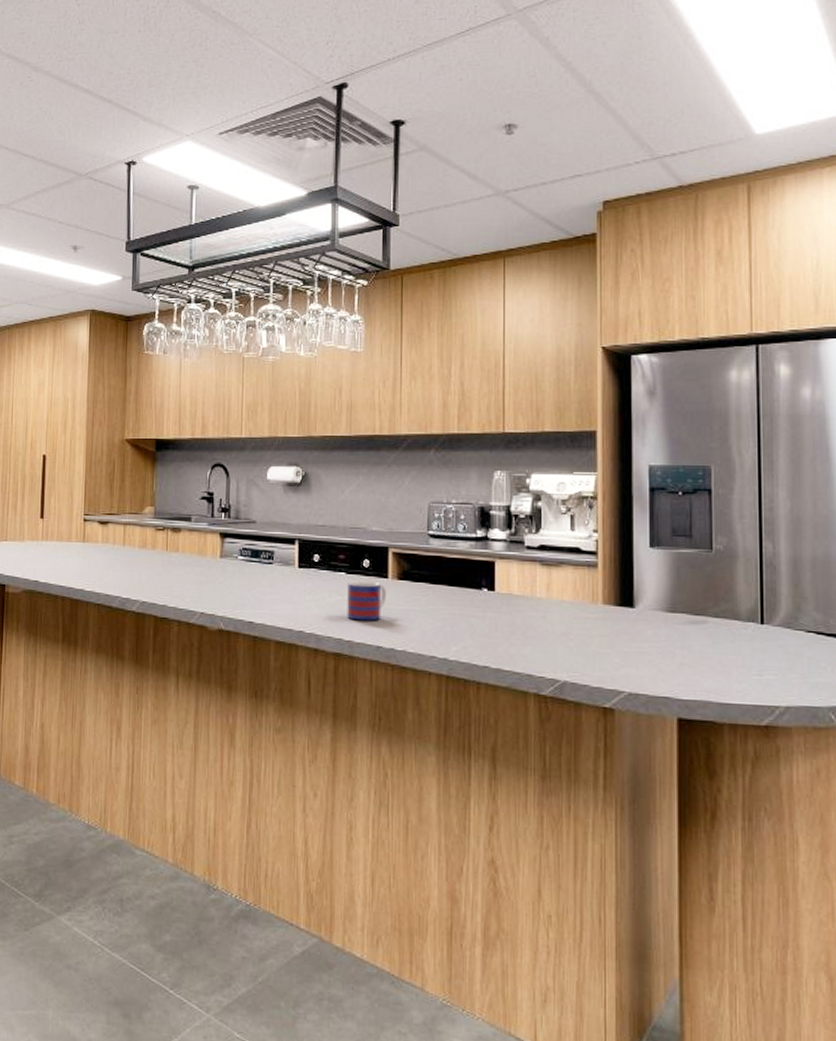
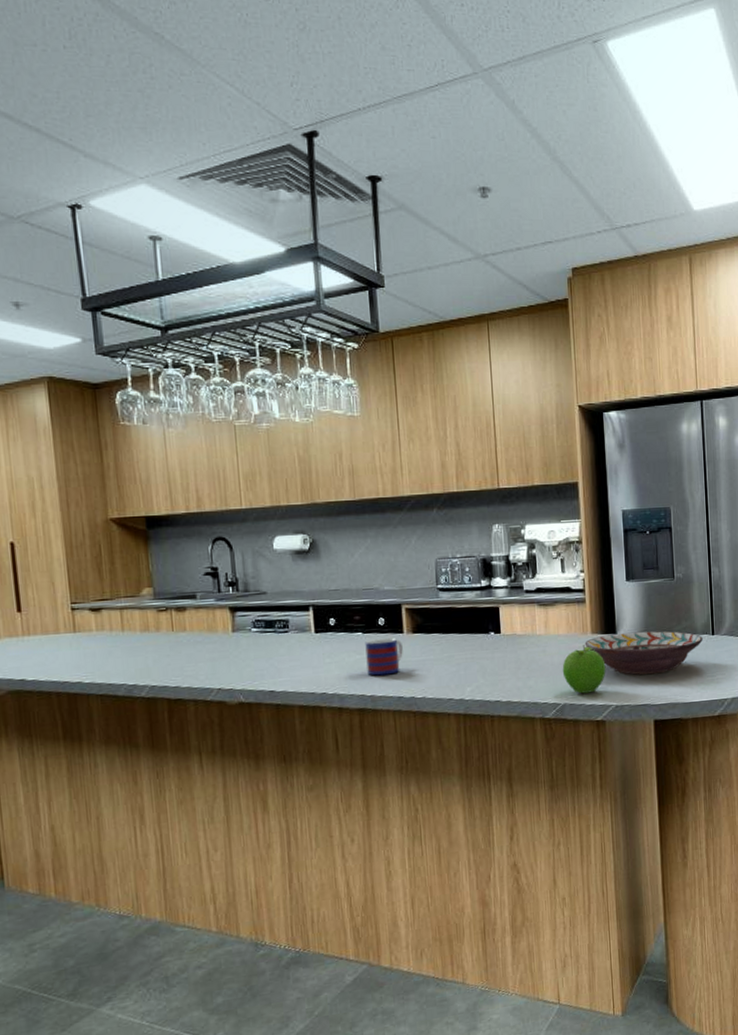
fruit: none [564,616,619,673] -> present [562,645,606,694]
decorative bowl: none [594,607,748,663] -> present [584,631,703,675]

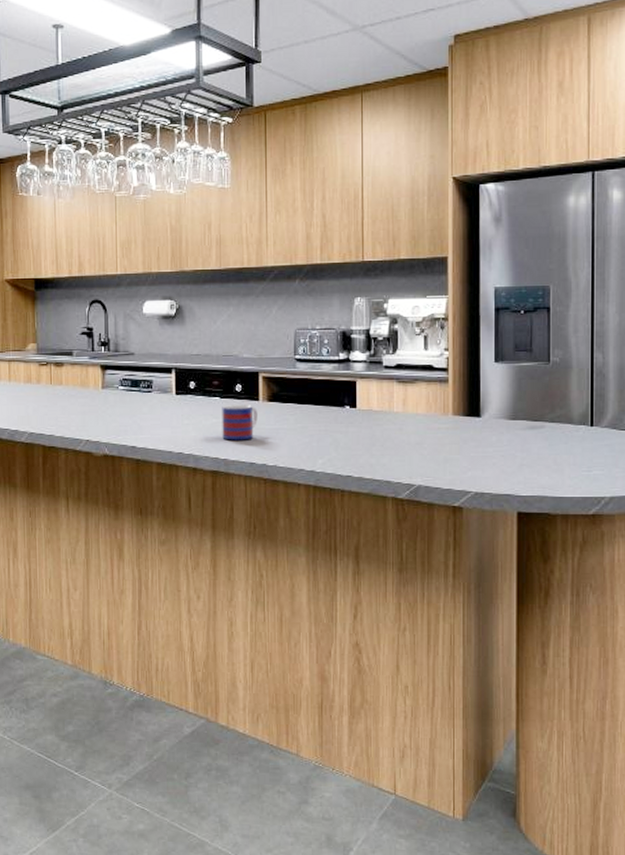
fruit: present [562,645,606,694] -> none [419,426,467,477]
decorative bowl: present [584,631,703,675] -> none [445,416,579,463]

